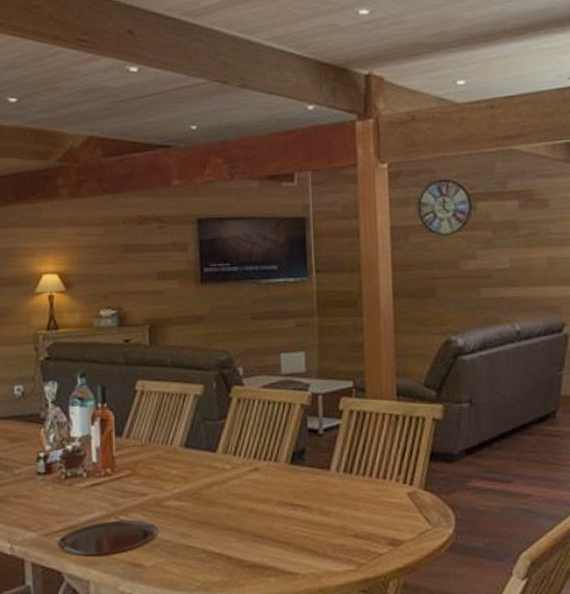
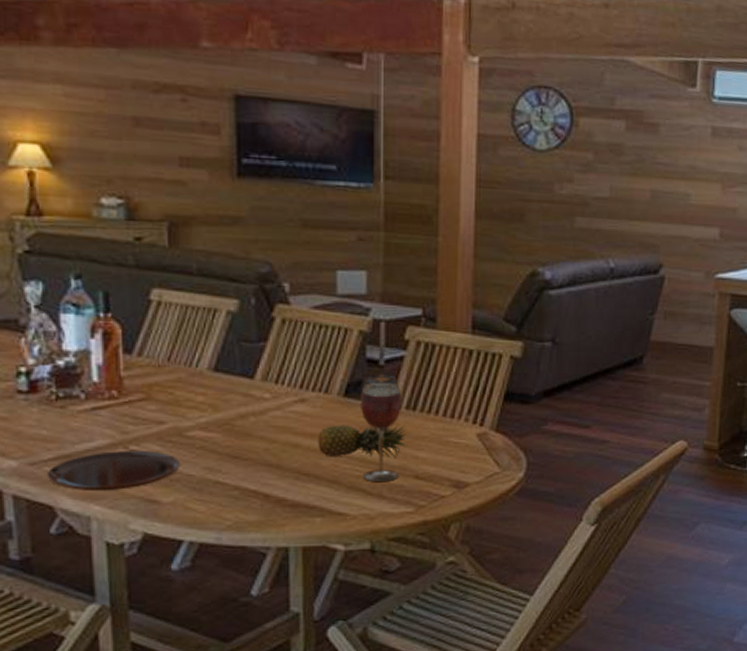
fruit: none [270,487,346,520] -> present [318,425,407,459]
wineglass: none [305,441,340,543] -> present [361,373,402,483]

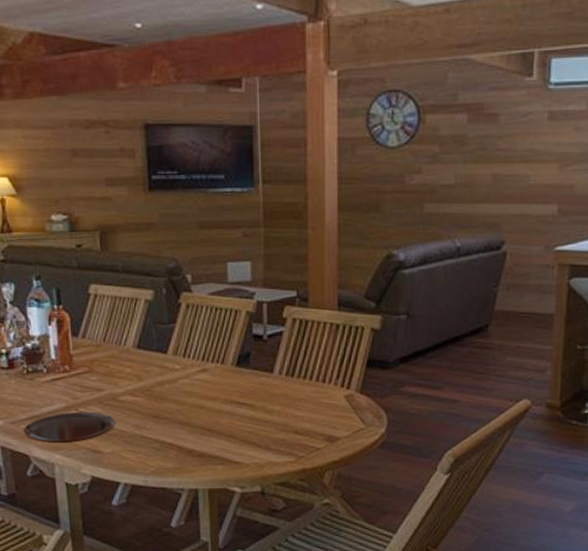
fruit: present [318,425,407,459] -> none [217,389,288,417]
wineglass: present [361,373,402,483] -> none [250,346,282,437]

